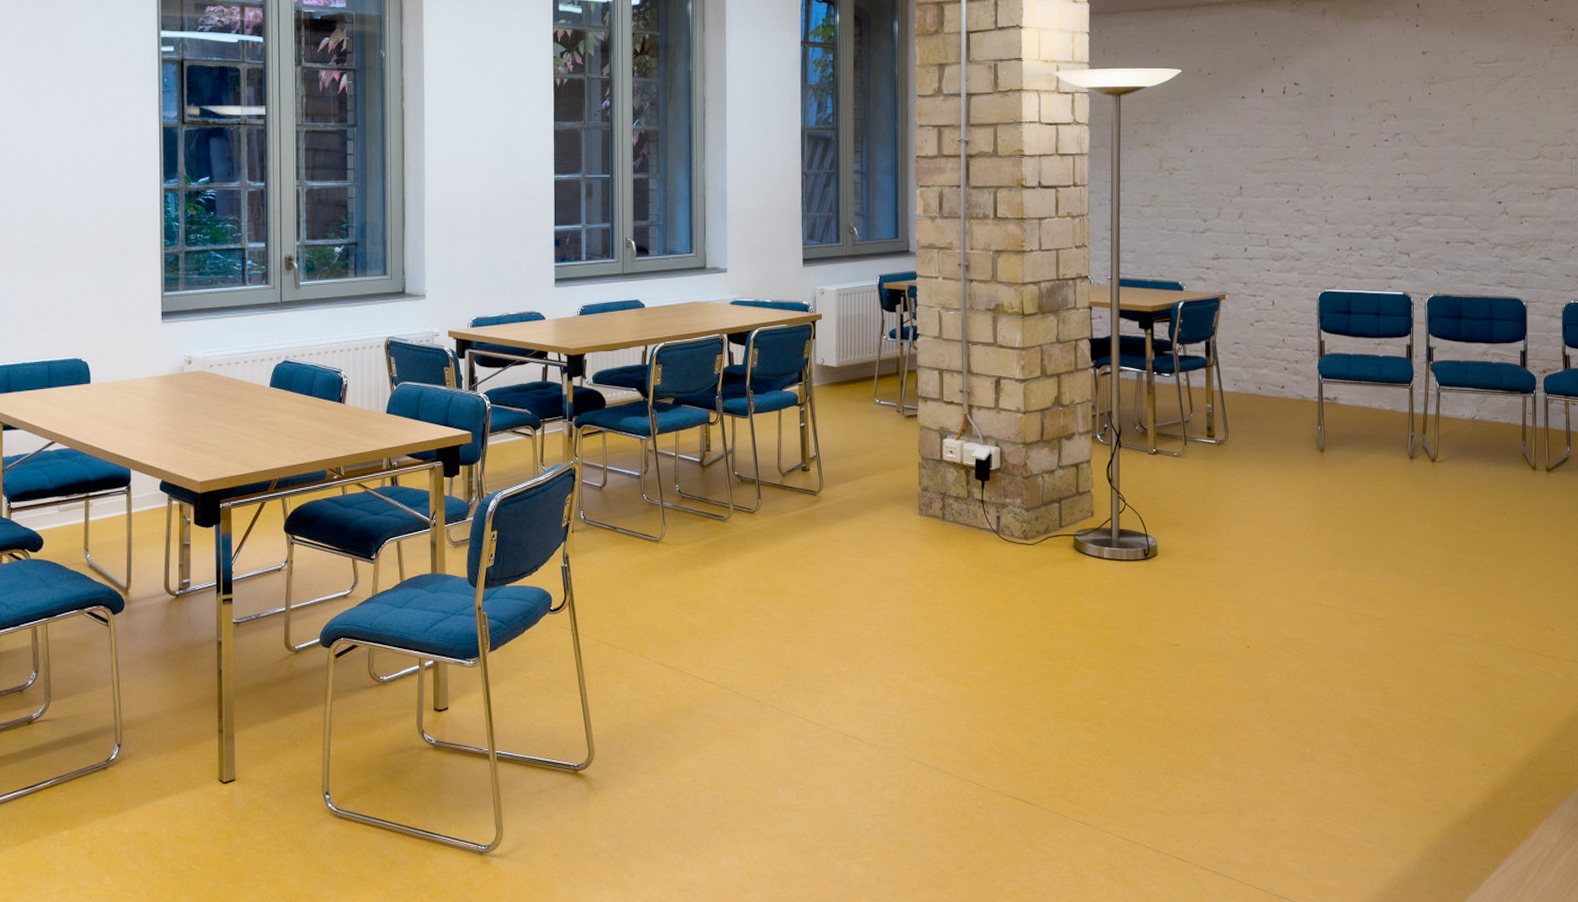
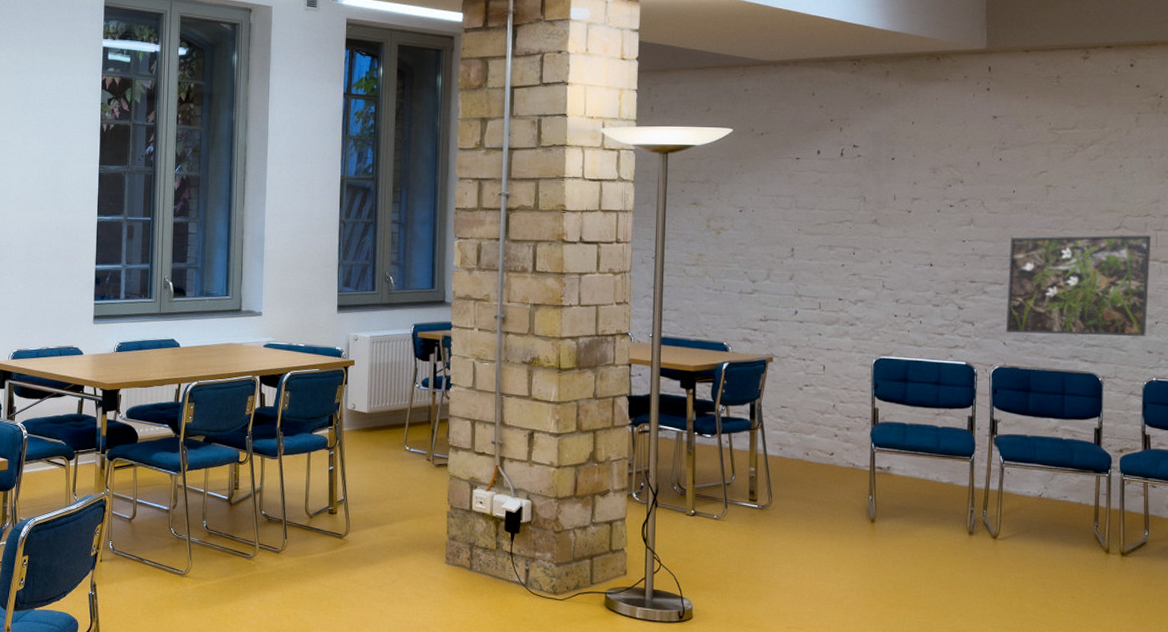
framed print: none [1438,163,1567,262] -> present [1005,235,1151,336]

